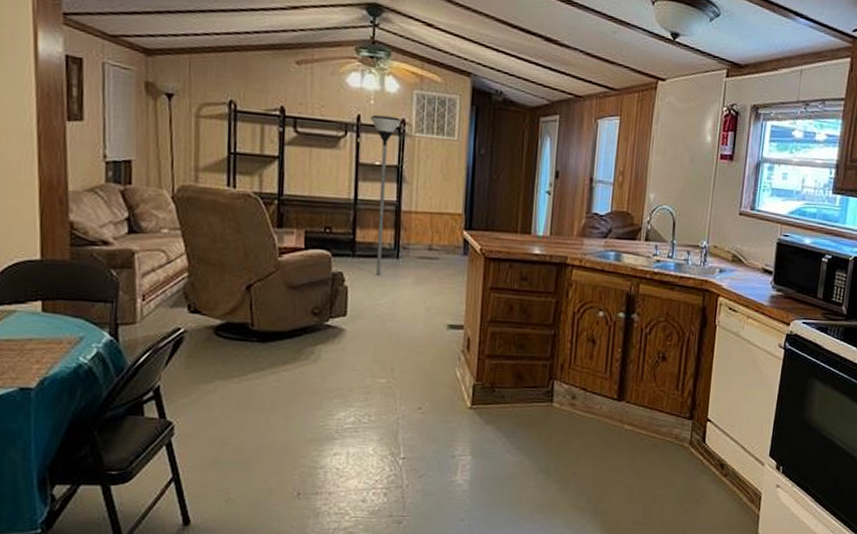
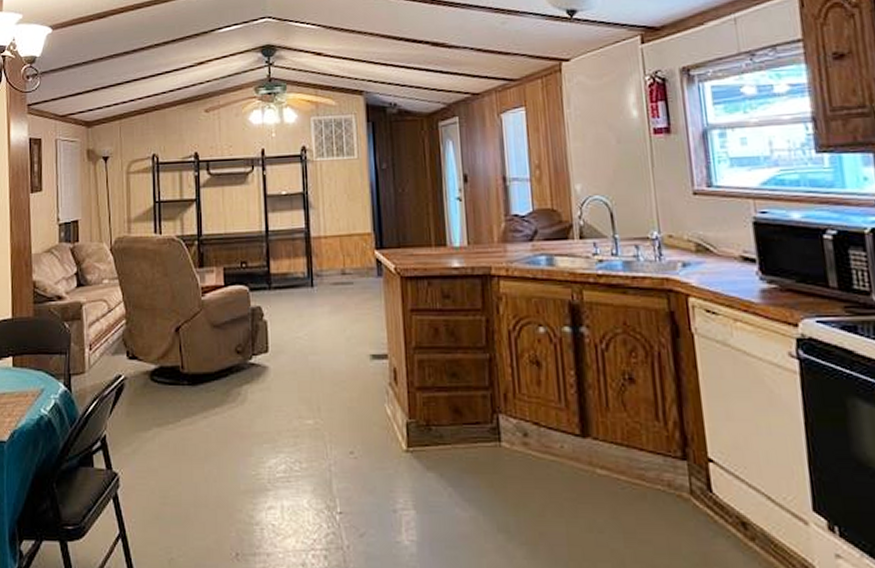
floor lamp: present [370,115,402,276] -> none [273,145,303,307]

